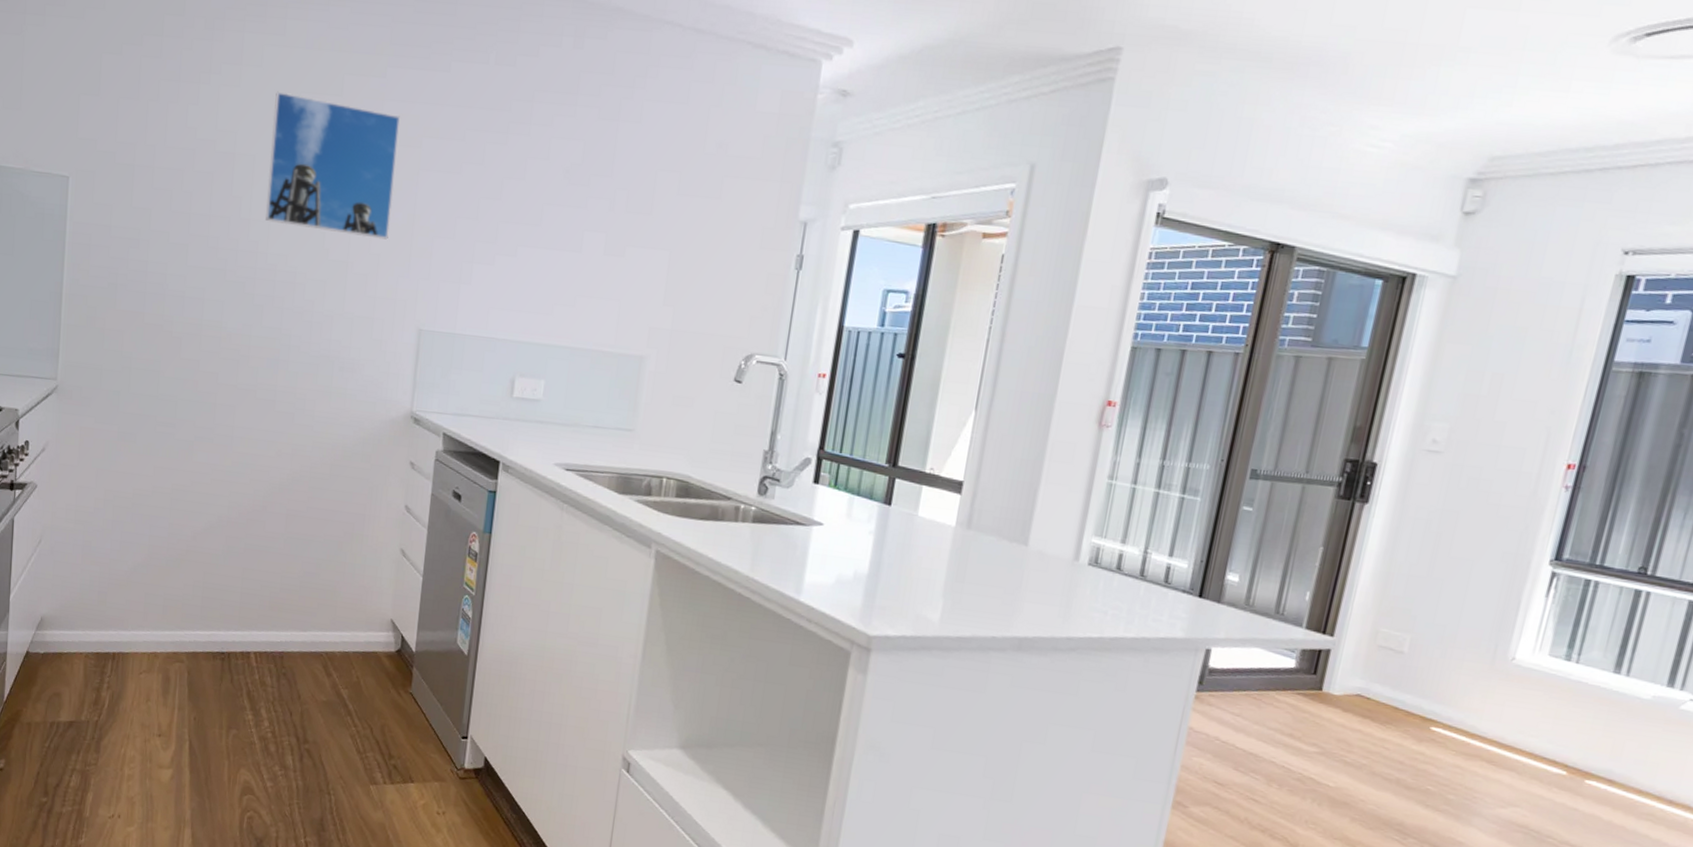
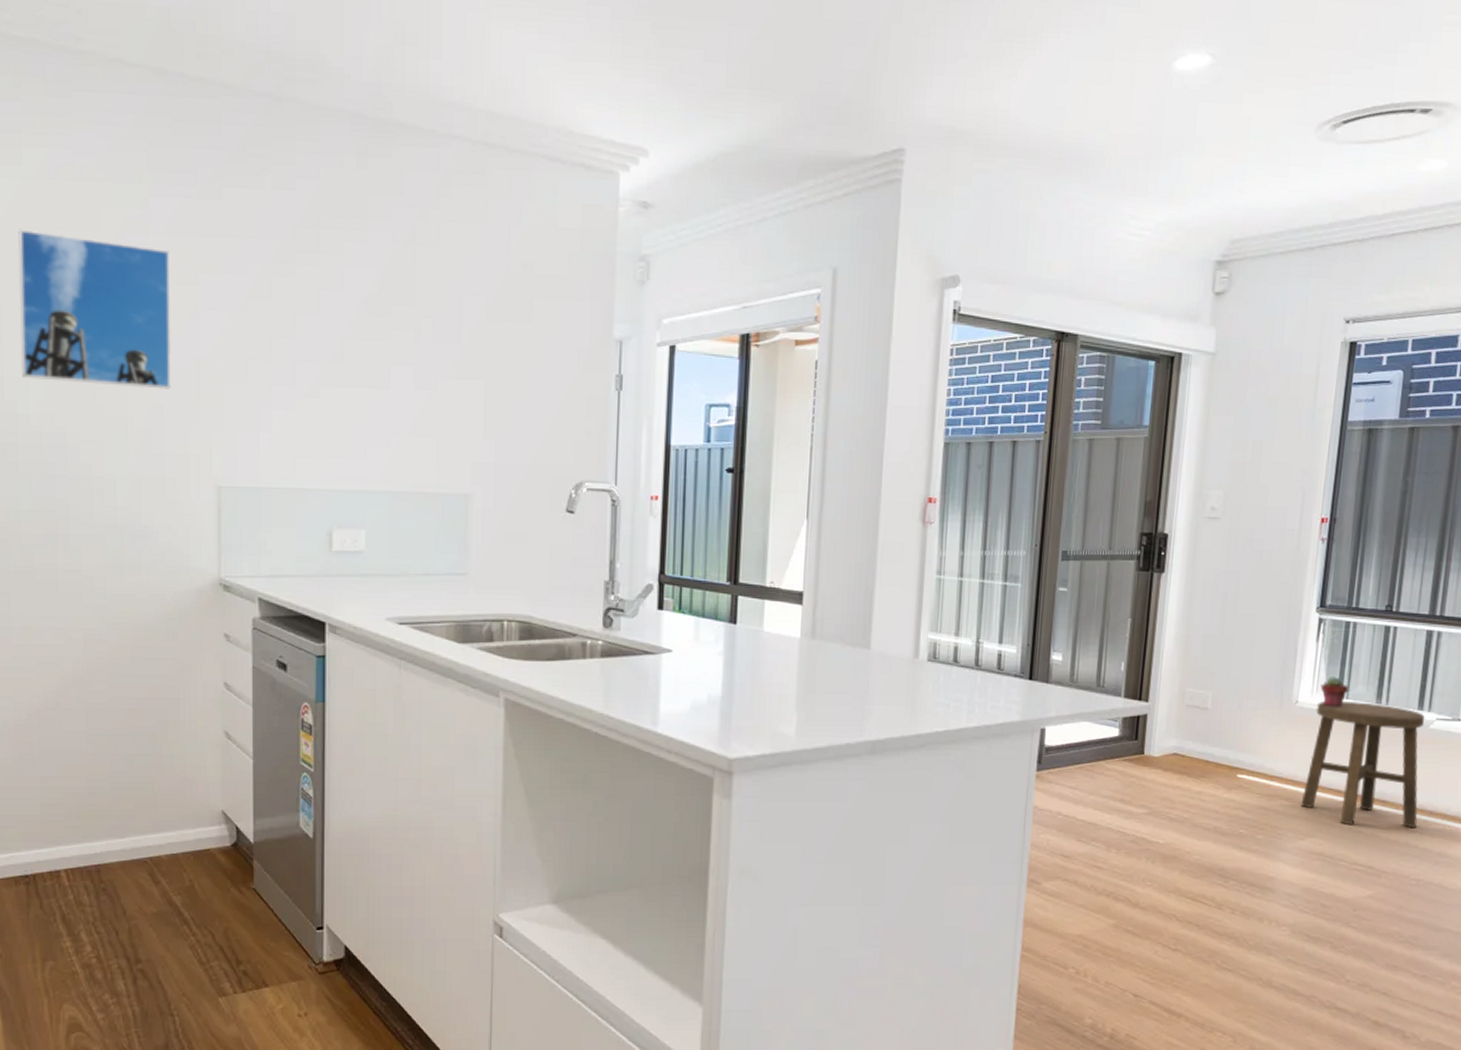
stool: none [1505,662,1675,816] -> present [1301,701,1424,828]
potted succulent: none [1544,637,1581,671] -> present [1320,677,1348,707]

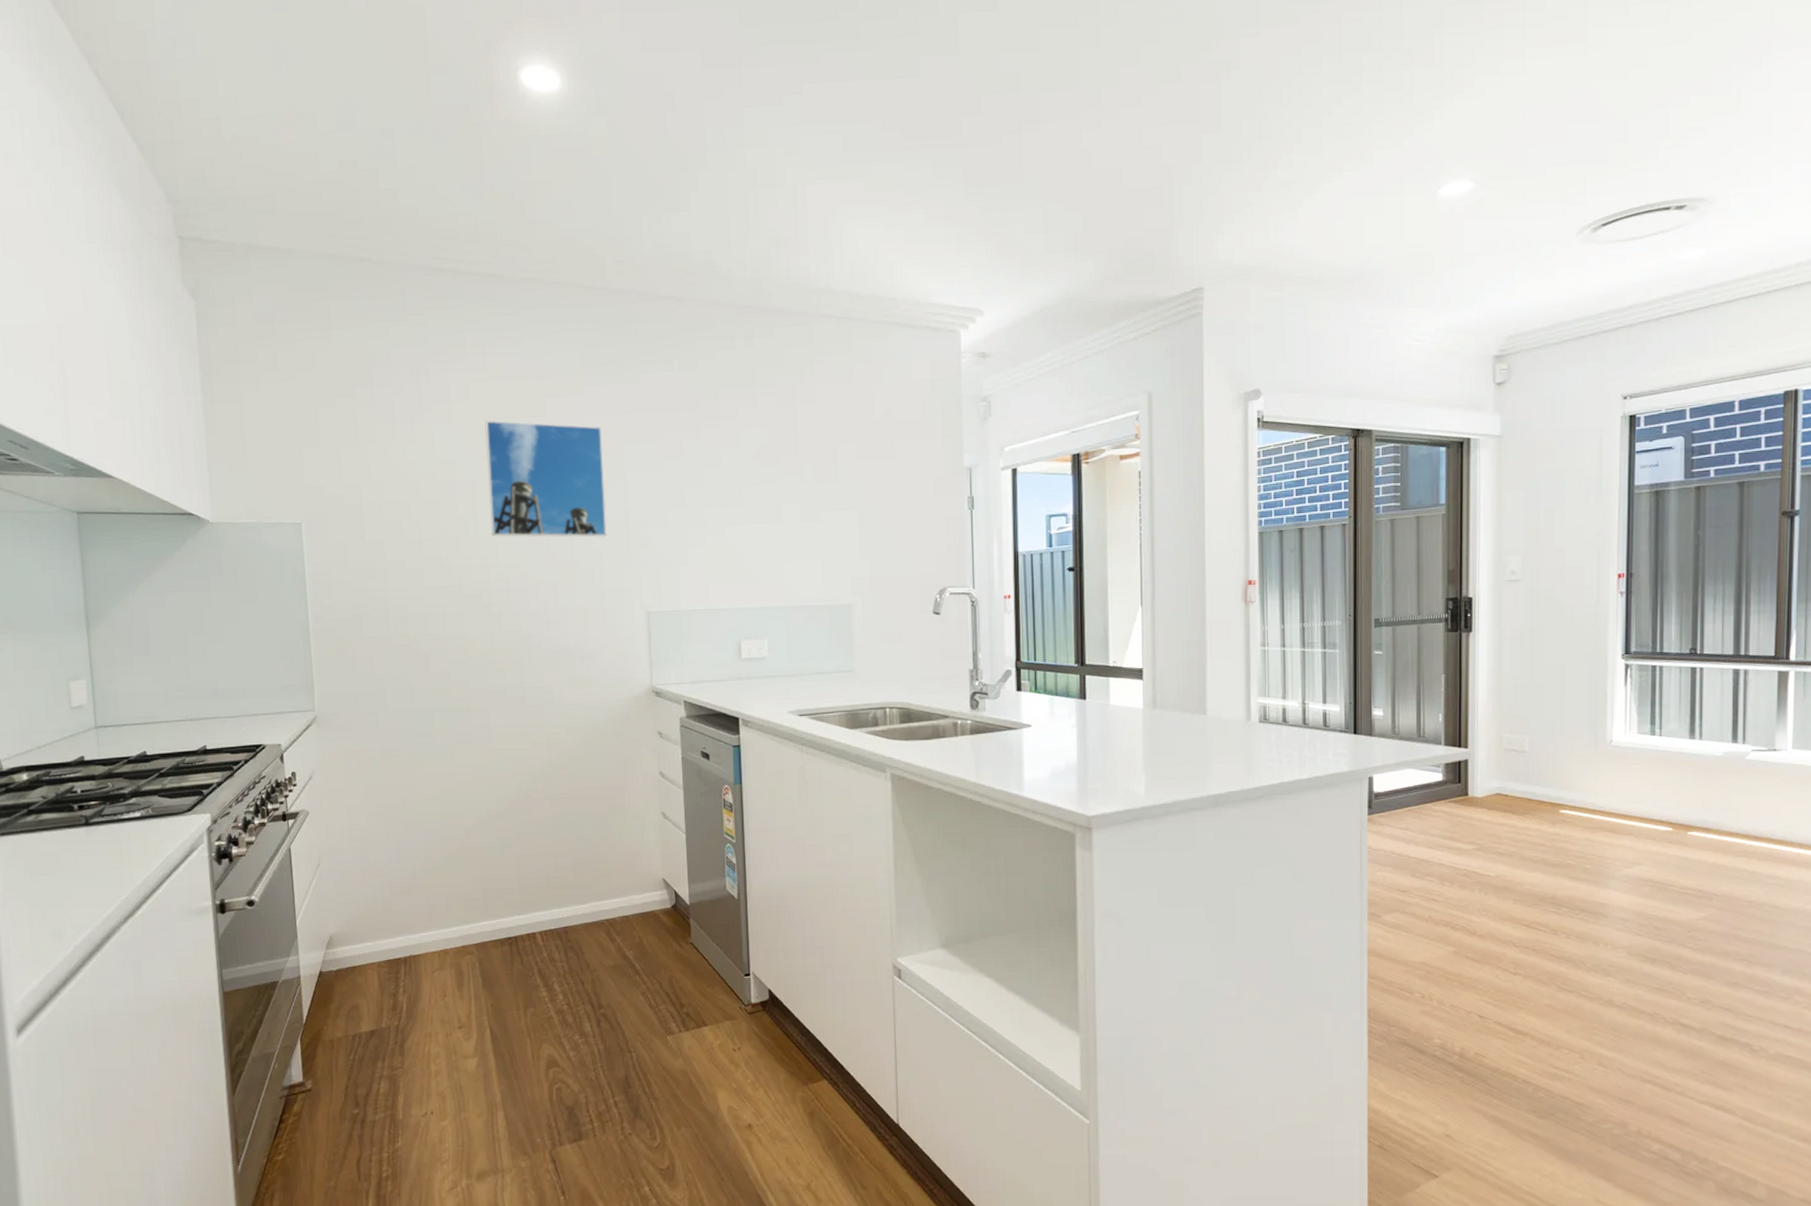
stool: present [1301,701,1424,828] -> none [1625,738,1743,853]
potted succulent: present [1320,677,1348,707] -> none [1633,716,1660,744]

